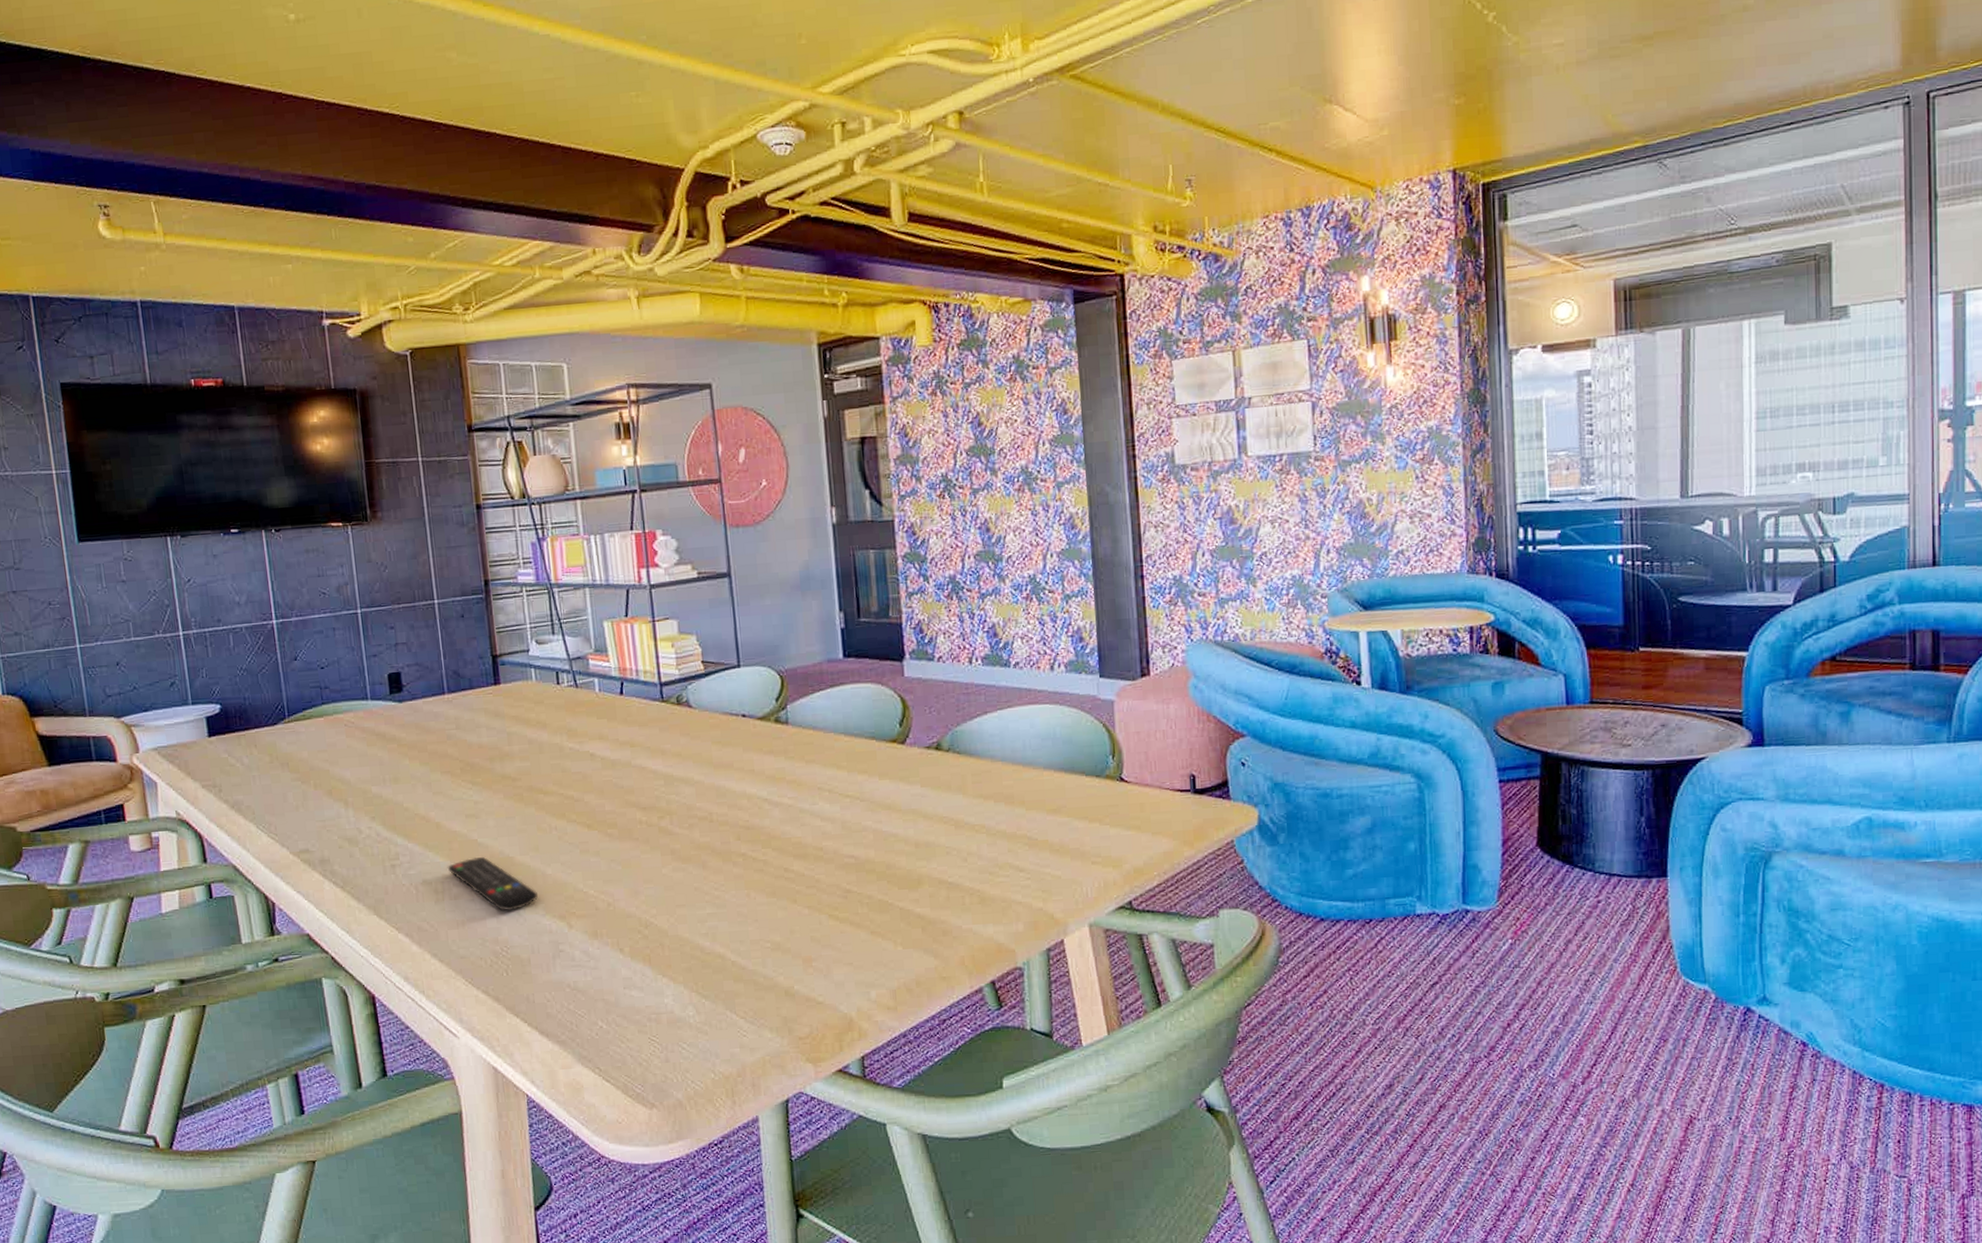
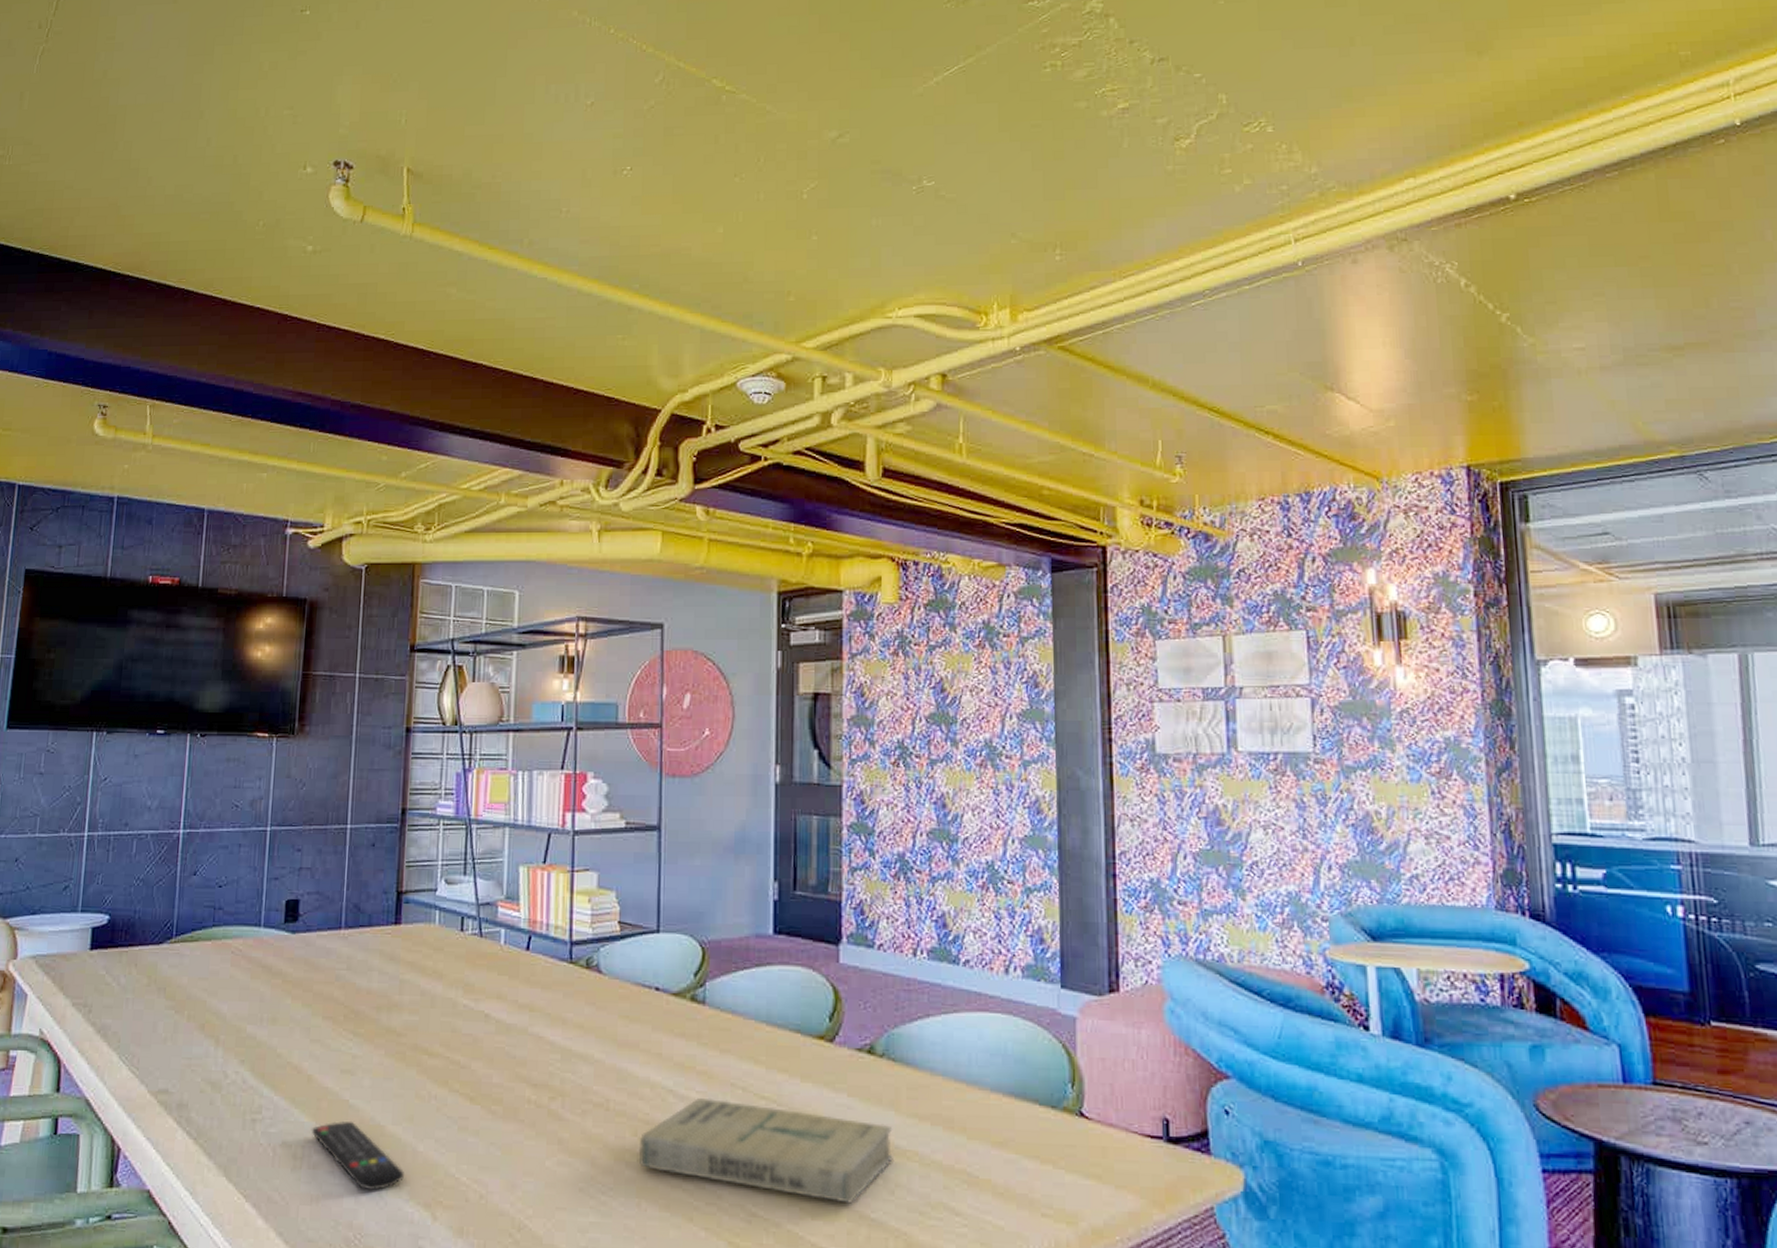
book: none [743,801,964,873] -> present [638,1097,893,1204]

